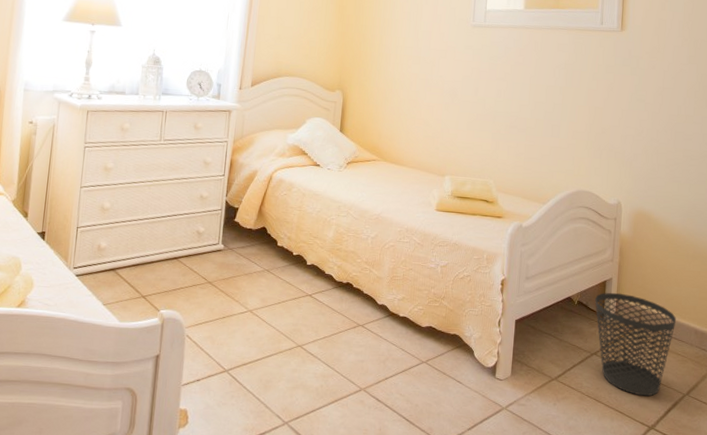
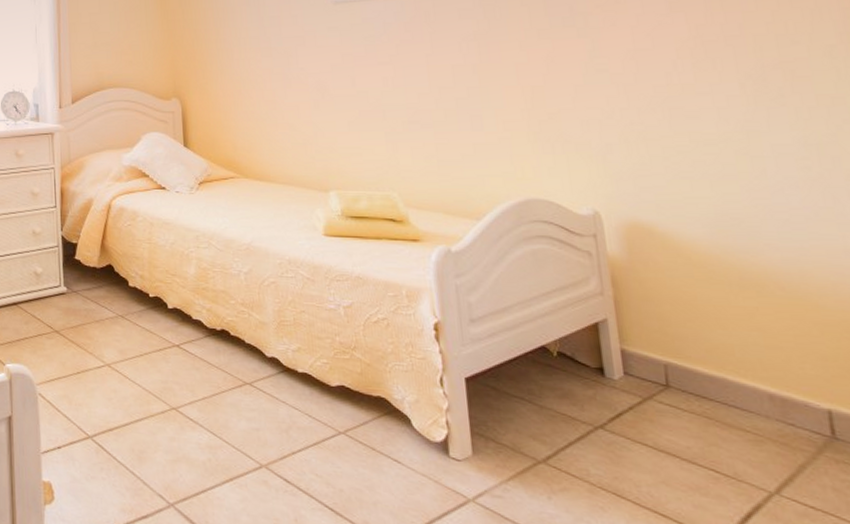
wastebasket: present [594,292,677,397] -> none [583,339,732,494]

